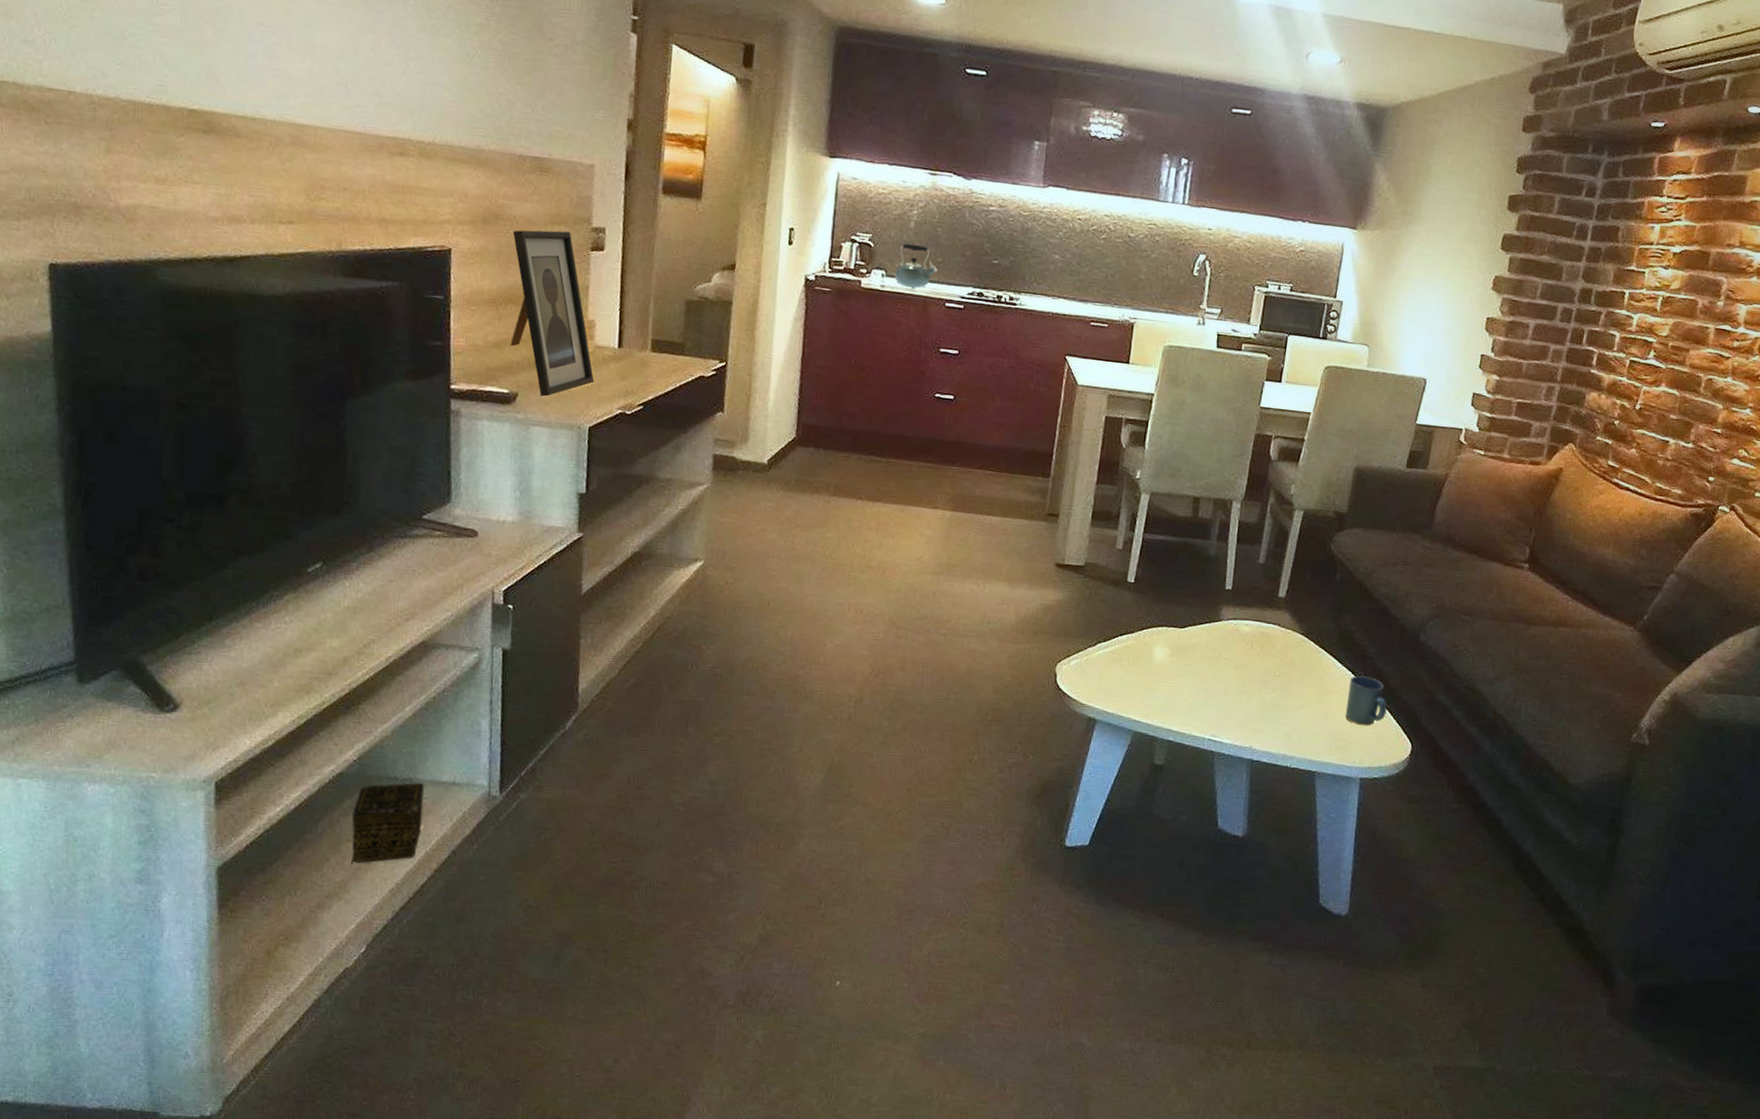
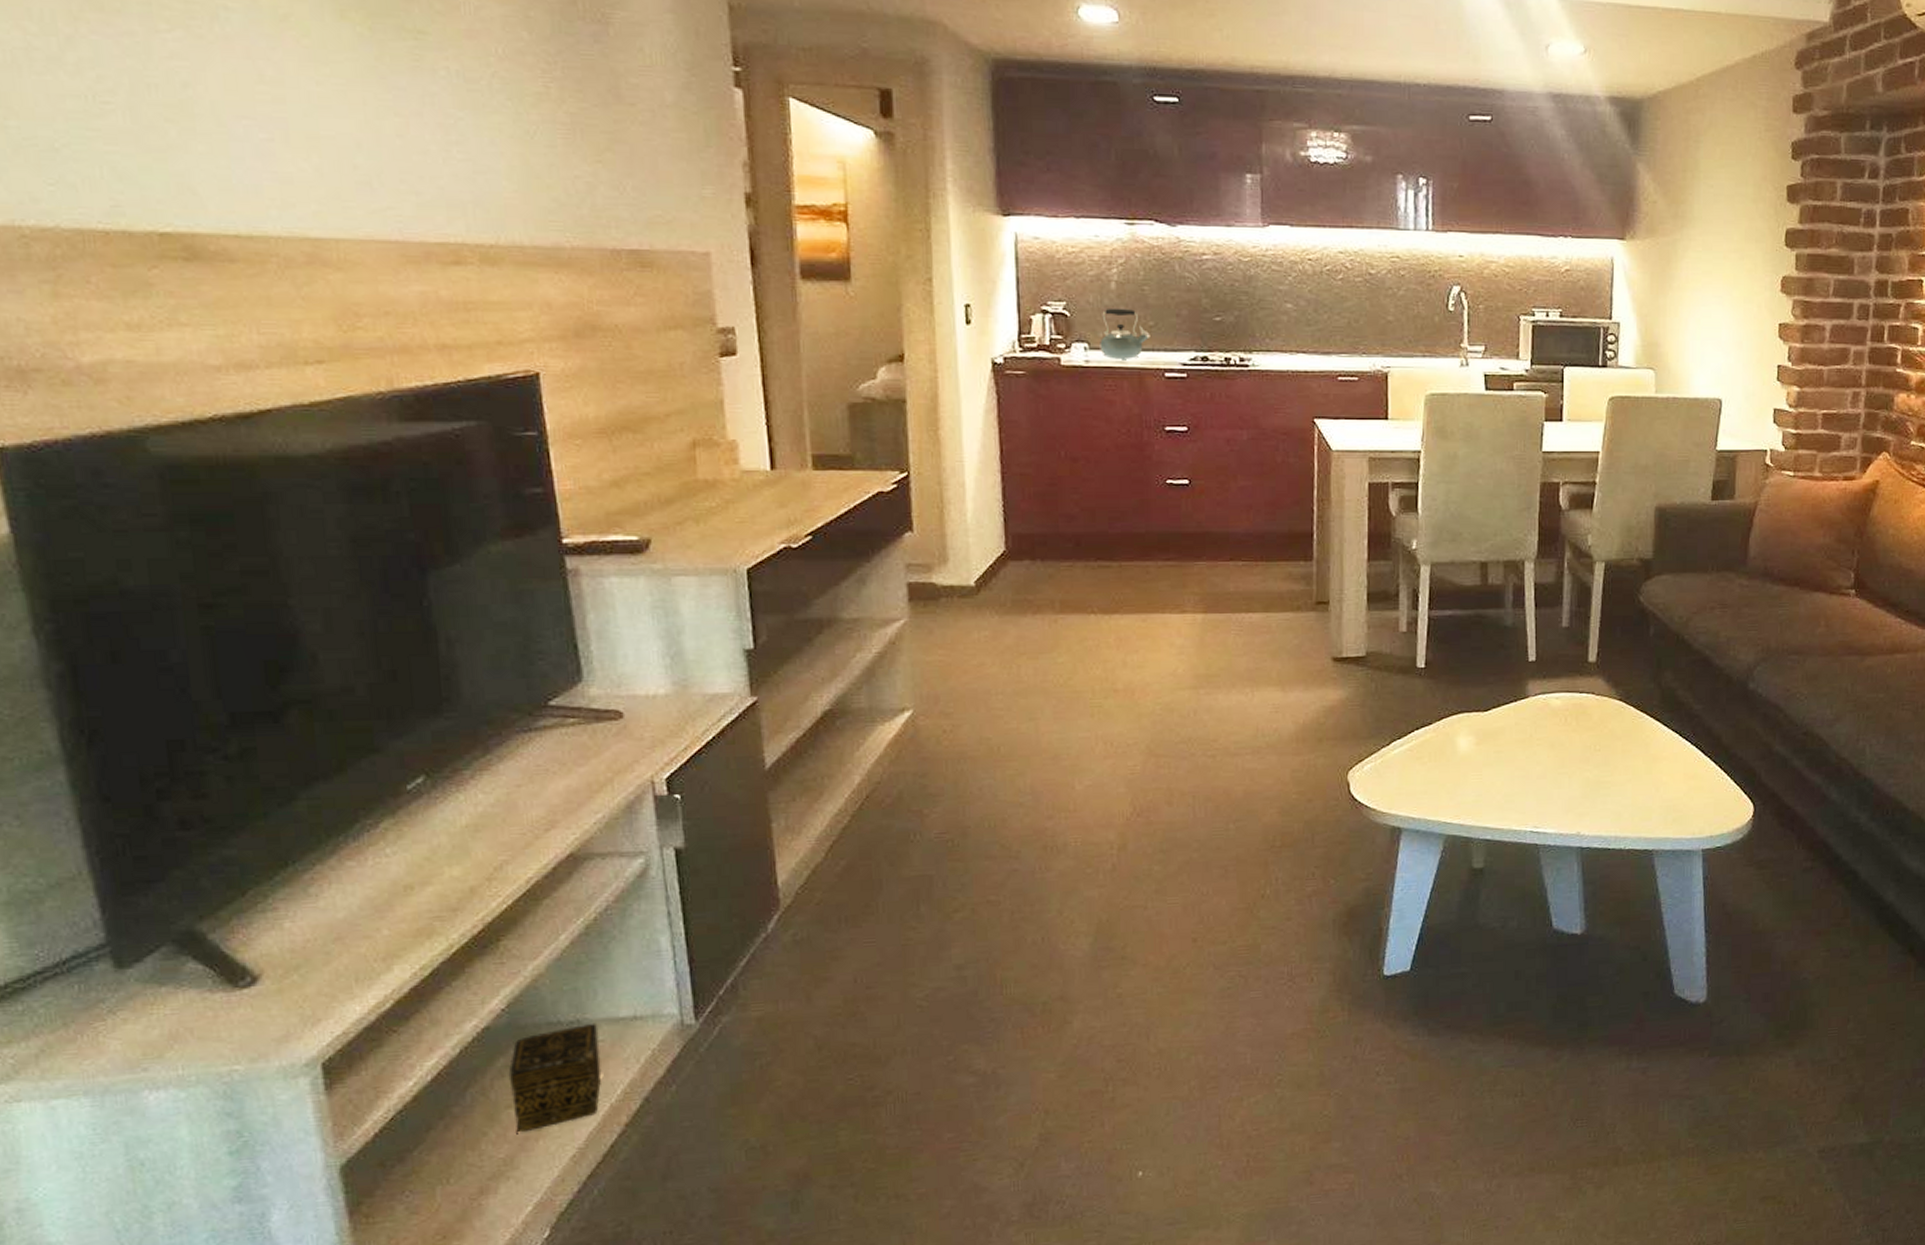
picture frame: present [510,230,595,397] -> none [616,337,747,539]
mug: present [1345,676,1387,726] -> none [1677,737,1722,792]

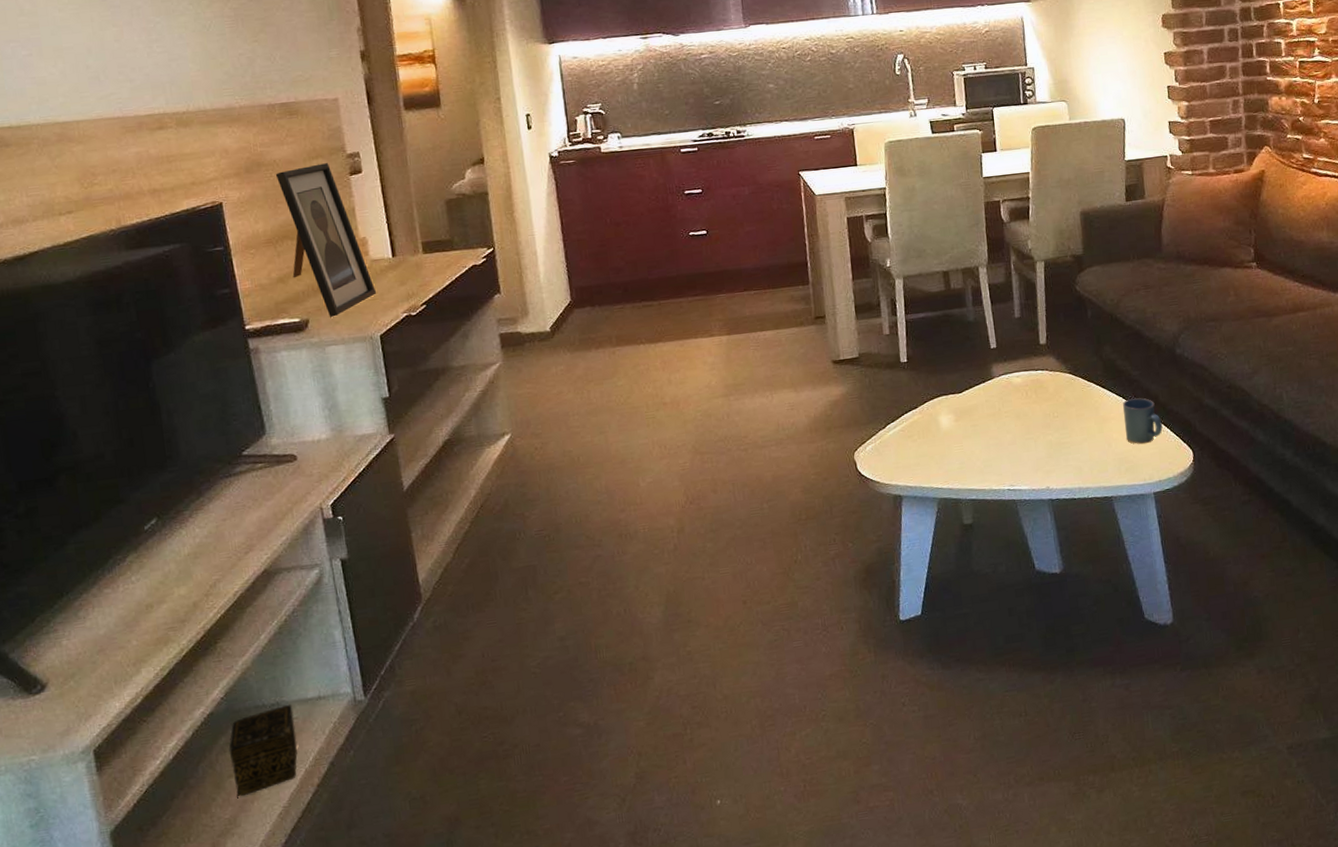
picture frame: none [616,337,747,539] -> present [275,163,377,318]
kettle: present [1100,308,1150,359] -> none [629,103,667,143]
mug: none [1677,737,1722,792] -> present [1122,398,1163,445]

